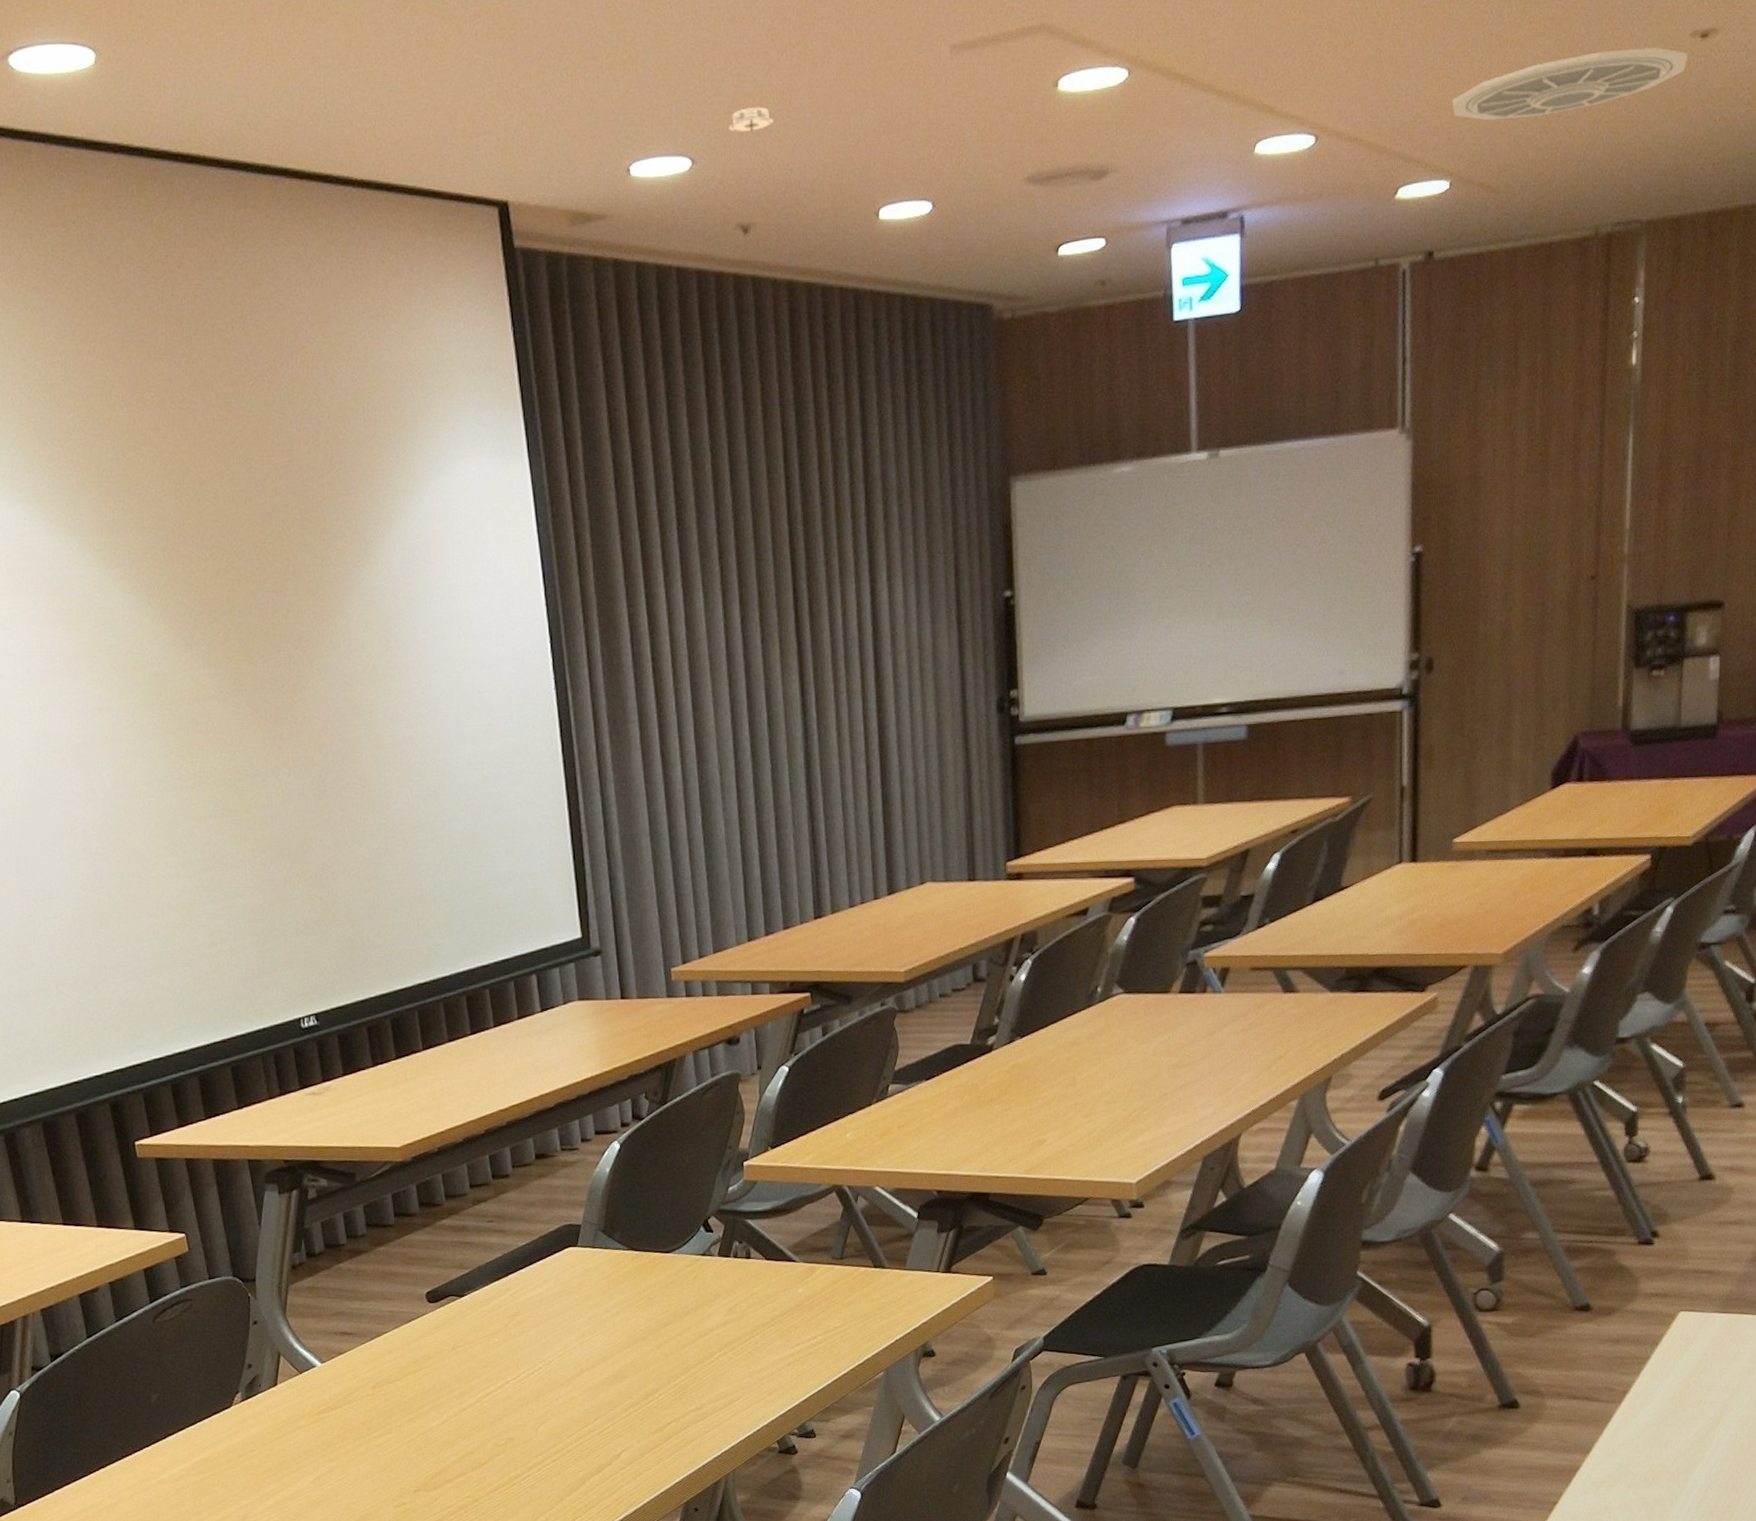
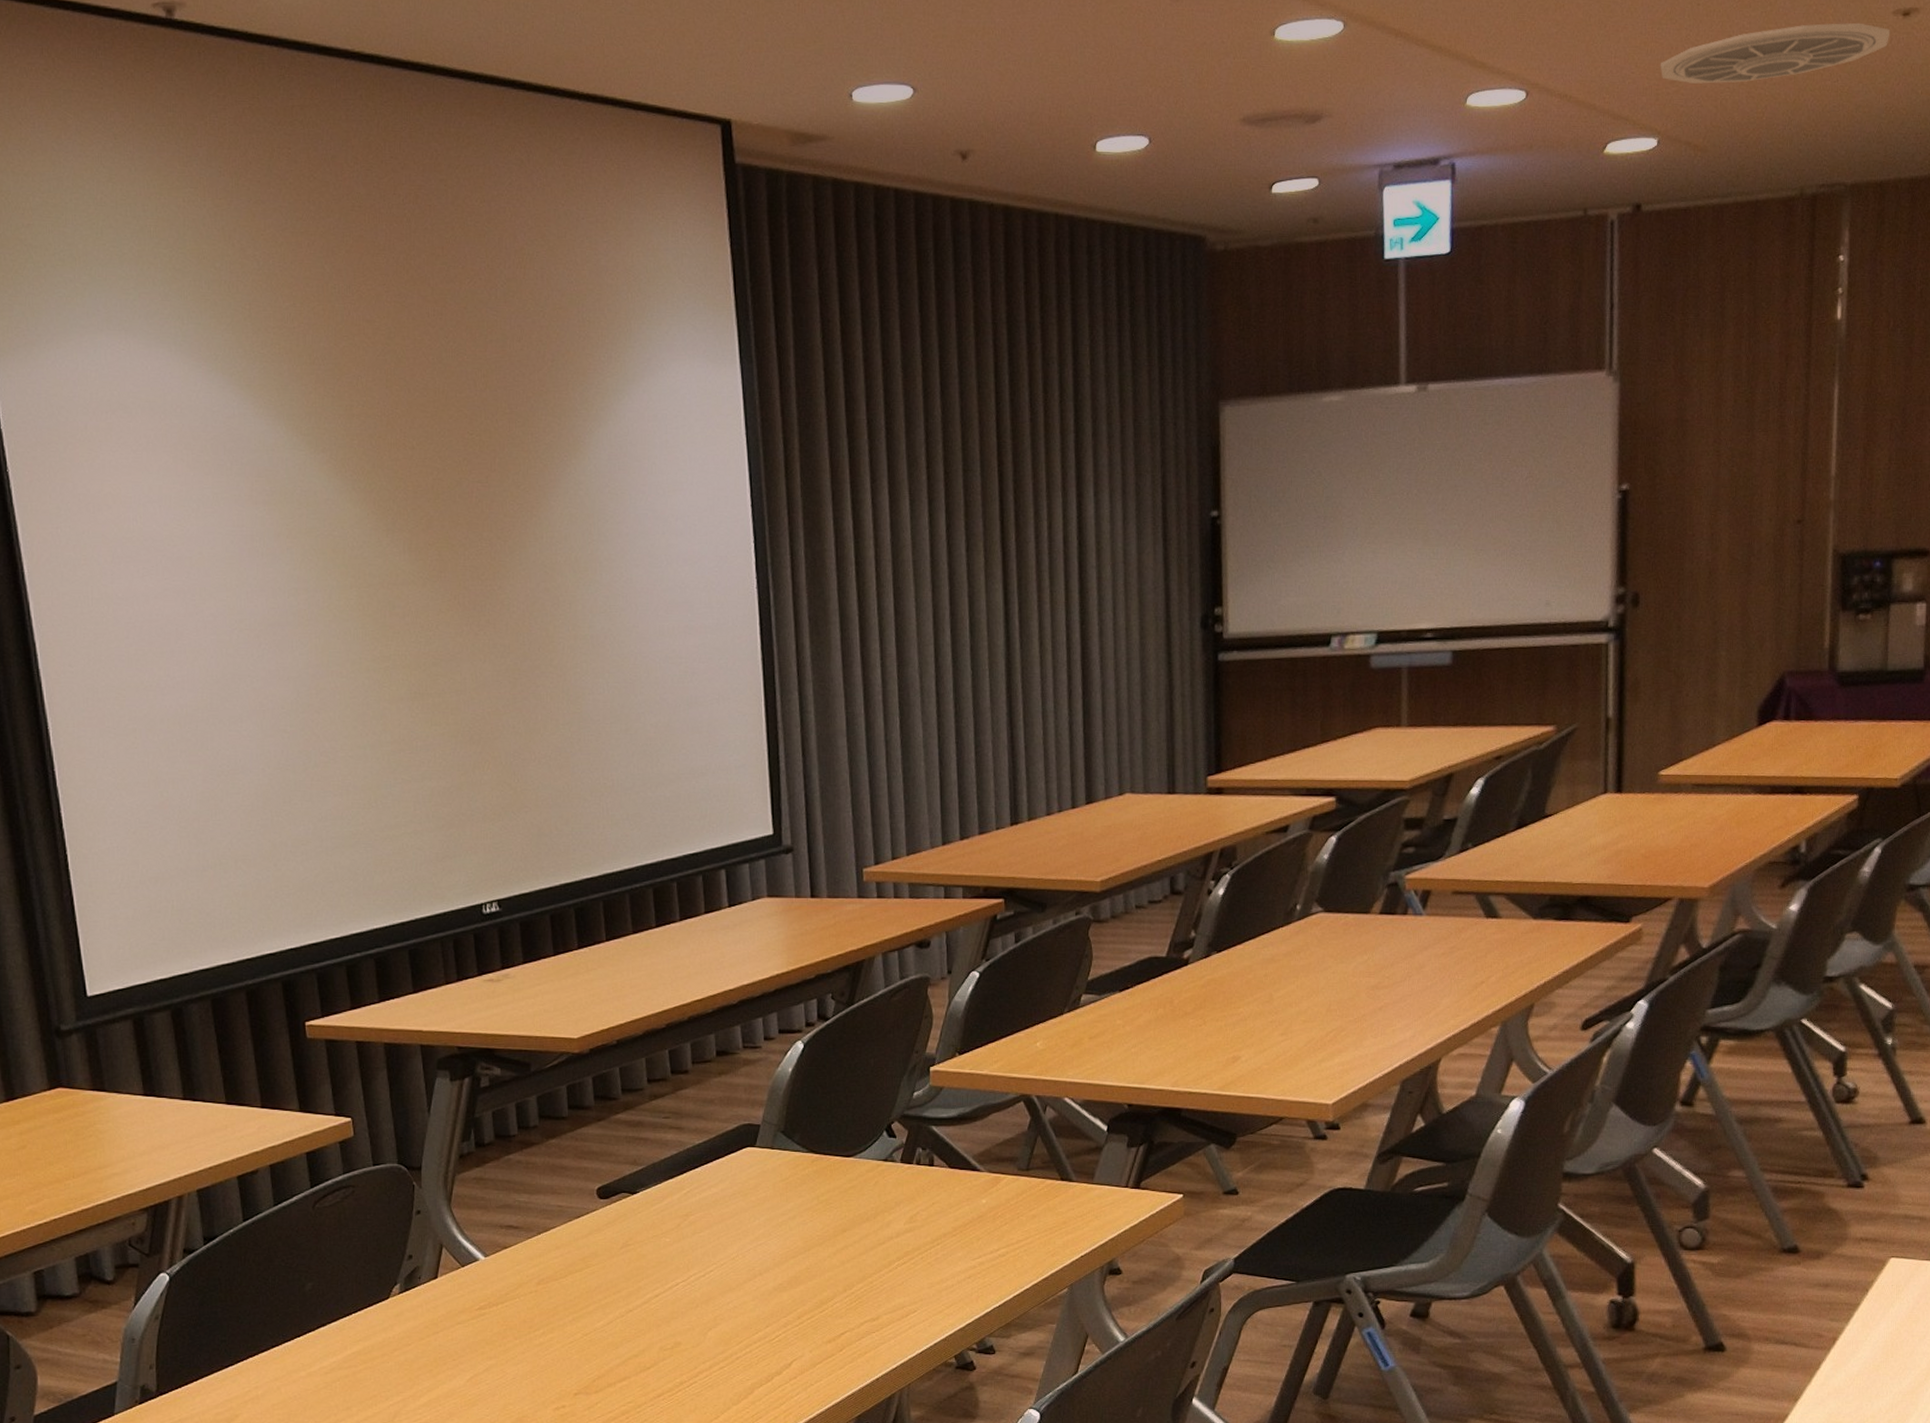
smoke detector: present [727,107,774,135] -> none [949,41,996,67]

